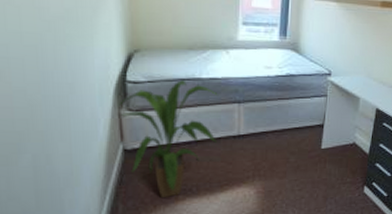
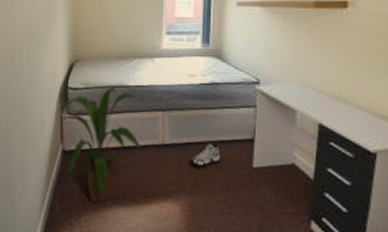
sneaker: none [266,129,294,155] -> present [190,141,221,169]

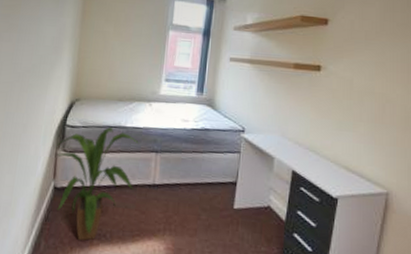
sneaker: present [190,141,221,169] -> none [178,183,206,209]

